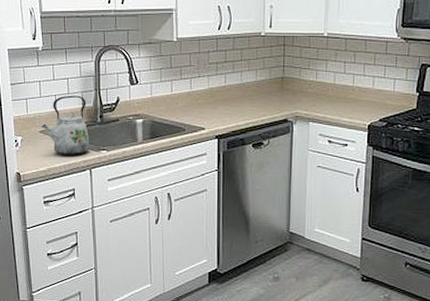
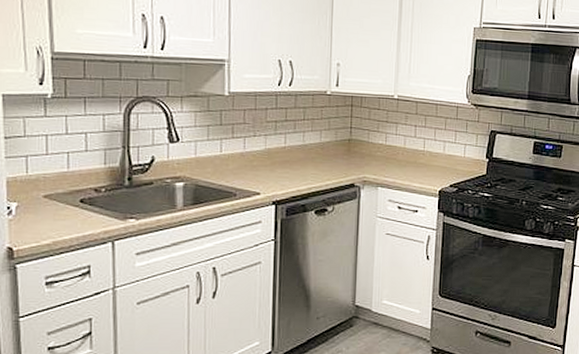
kettle: present [41,95,90,155] -> none [46,153,113,225]

